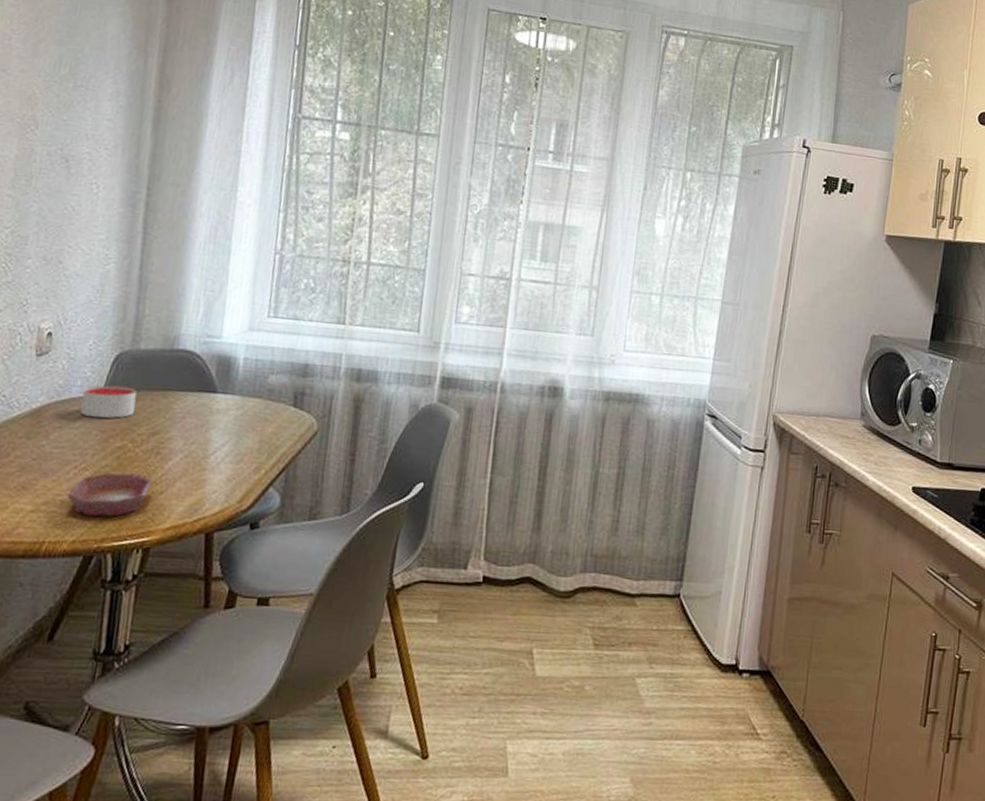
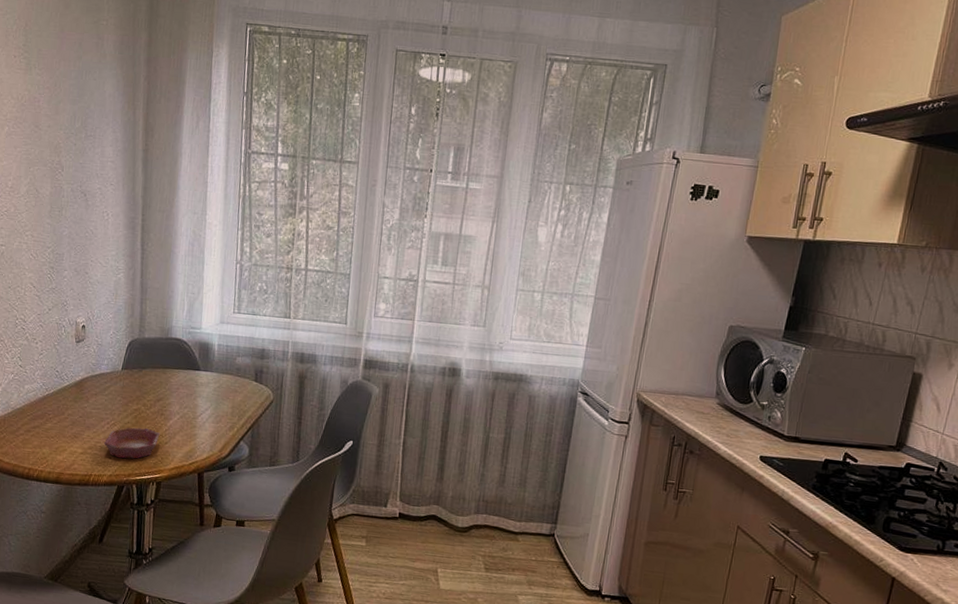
candle: present [81,385,137,419] -> none [108,364,145,389]

